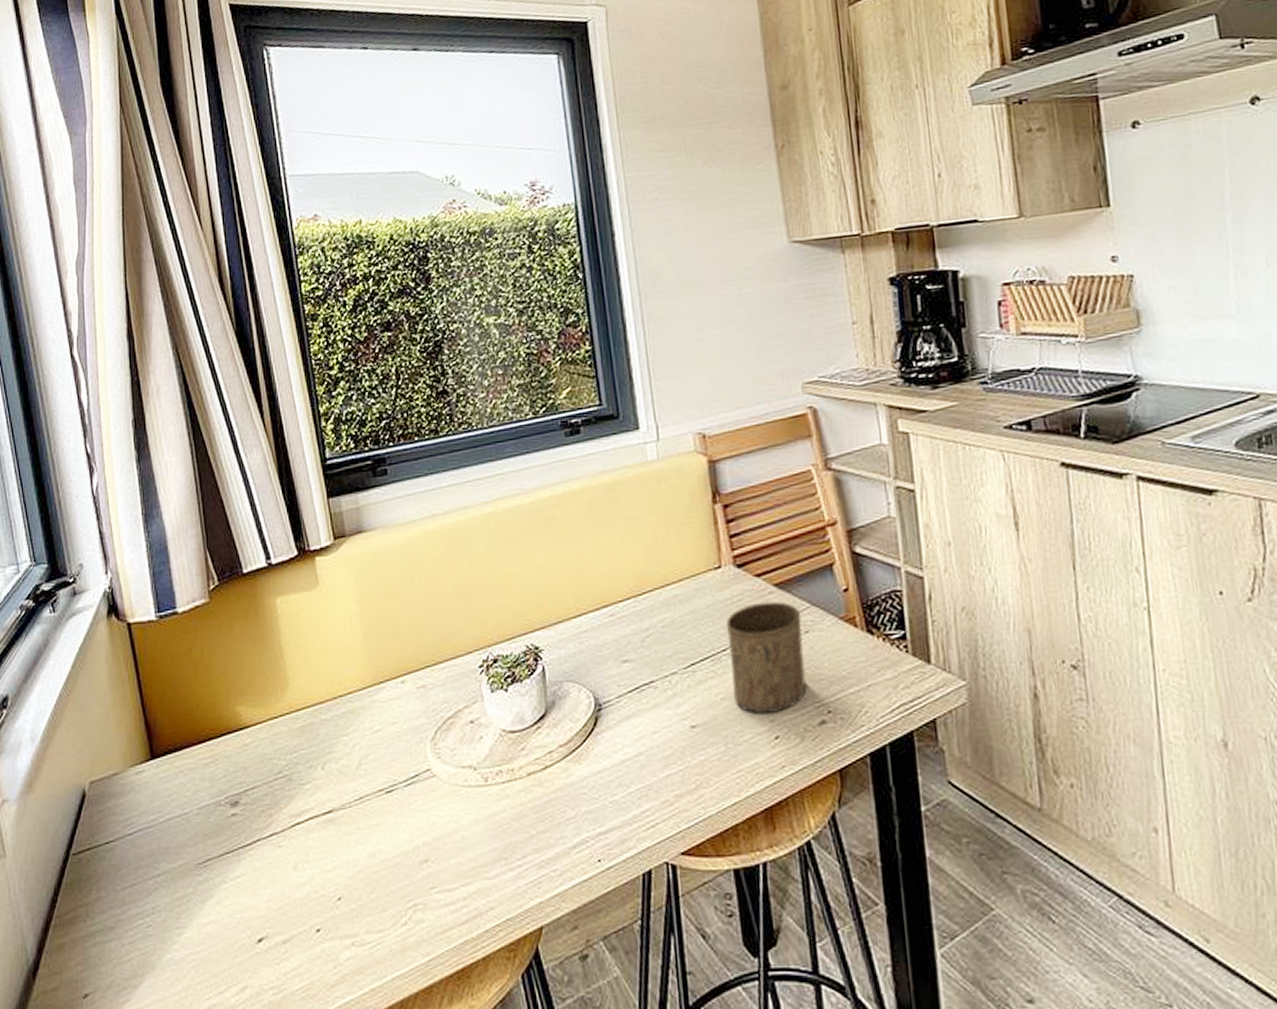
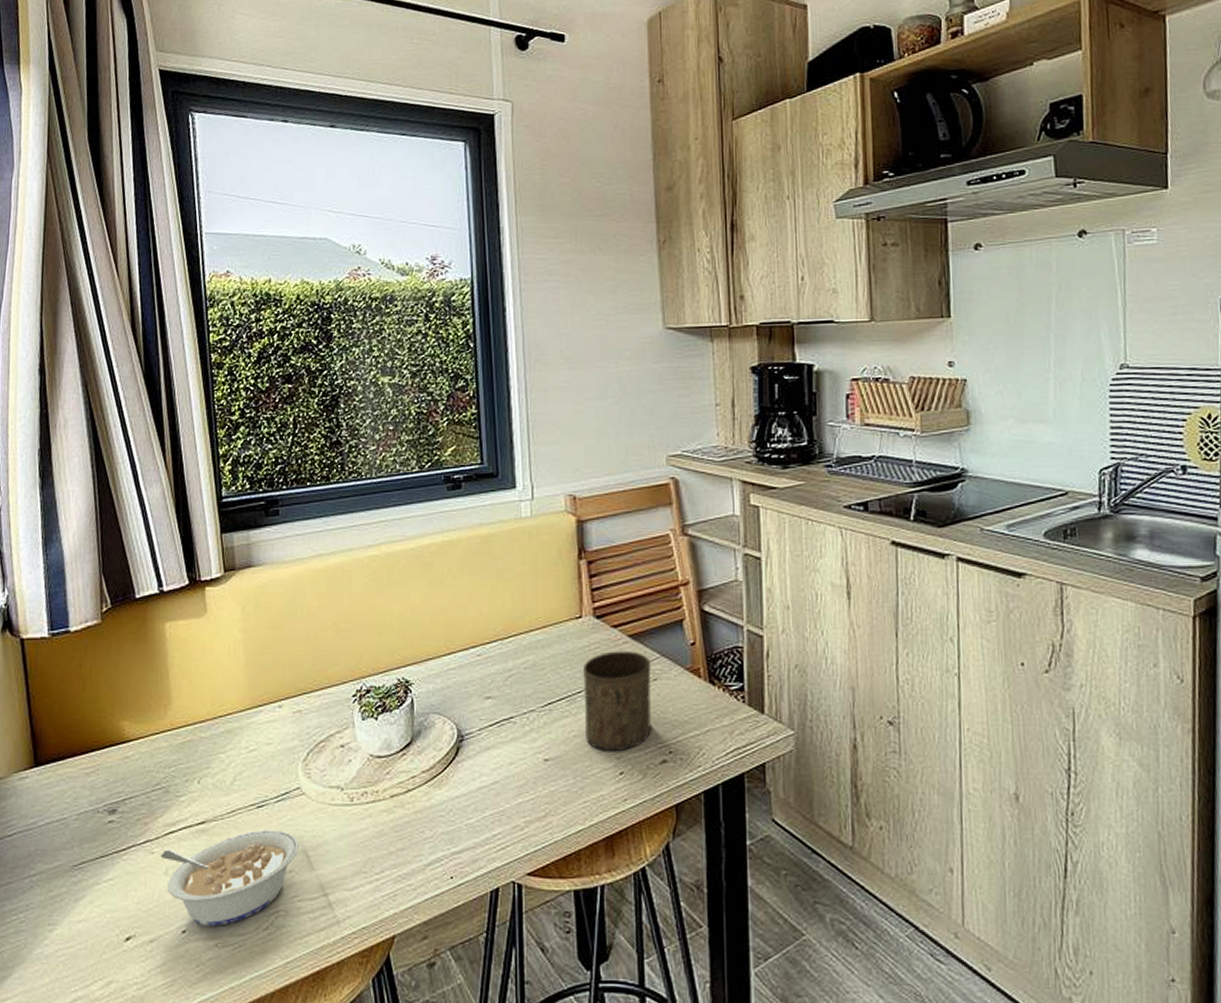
legume: none [288,816,434,924] -> present [160,830,300,926]

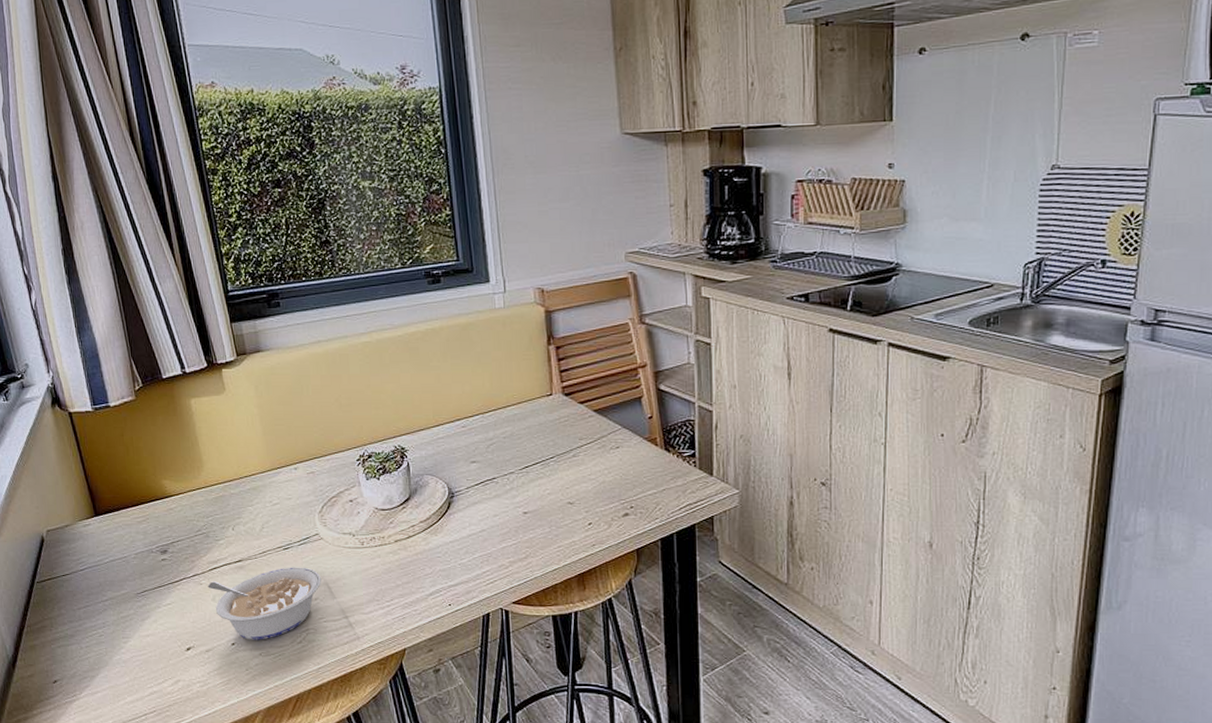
cup: present [583,651,651,752] -> none [555,423,615,507]

